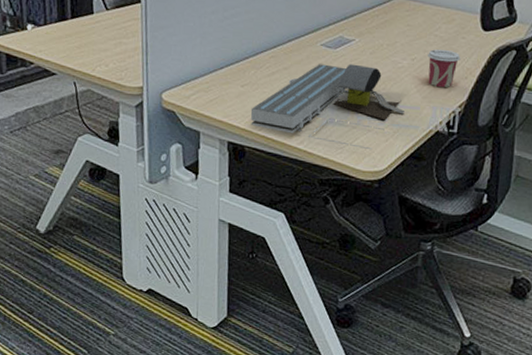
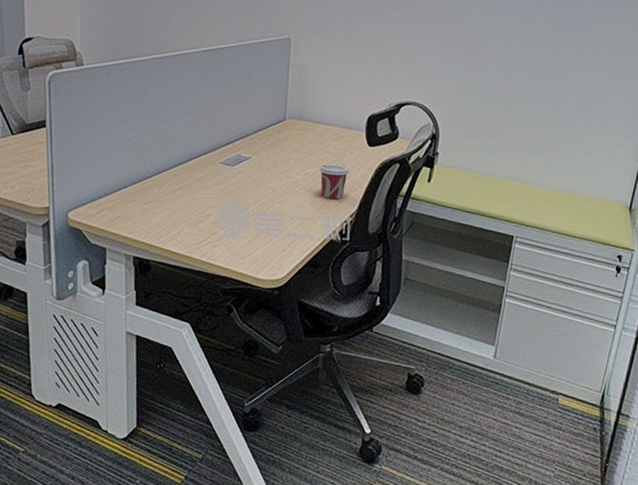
architectural model: present [250,64,404,150] -> none [154,180,300,260]

